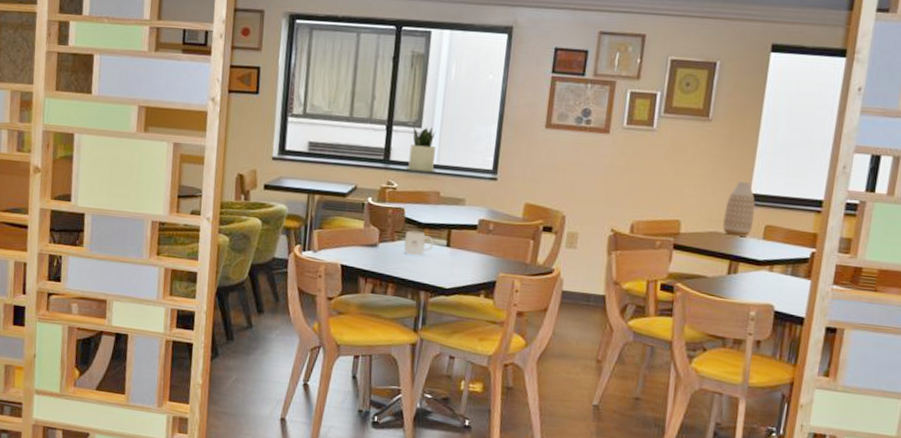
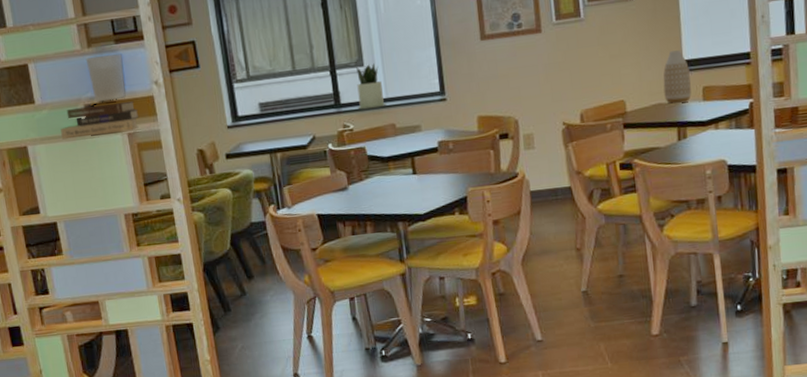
books: none [109,106,190,142] -> present [61,100,140,140]
candle holder: none [149,61,186,108] -> present [85,54,126,102]
mug: present [404,230,434,257] -> none [372,165,401,191]

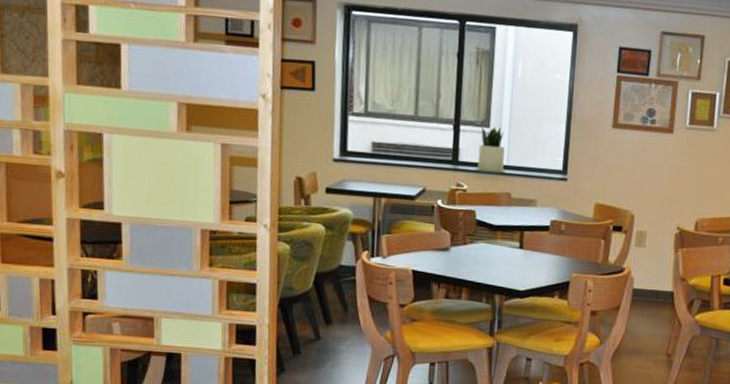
books: present [61,100,140,140] -> none [145,103,239,142]
candle holder: present [85,54,126,102] -> none [188,53,231,106]

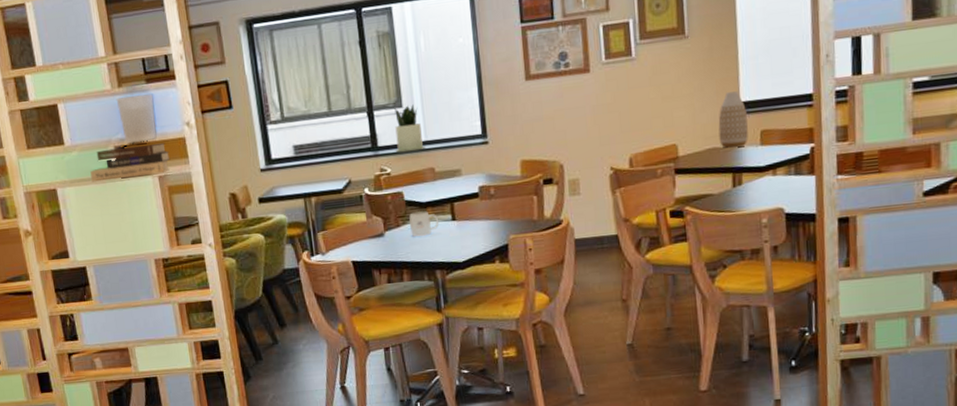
books: none [145,103,239,142] -> present [90,142,171,182]
candle holder: none [188,53,231,106] -> present [116,94,157,144]
mug: none [476,233,507,259] -> present [409,211,439,238]

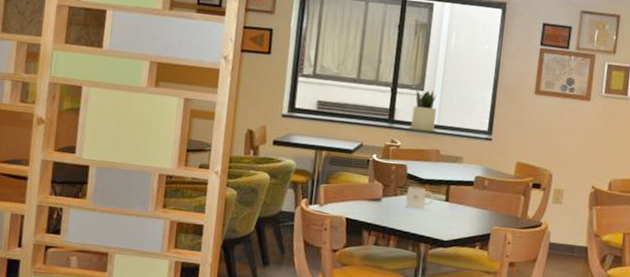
books: present [90,142,171,182] -> none [119,61,202,97]
candle holder: present [116,94,157,144] -> none [162,19,200,65]

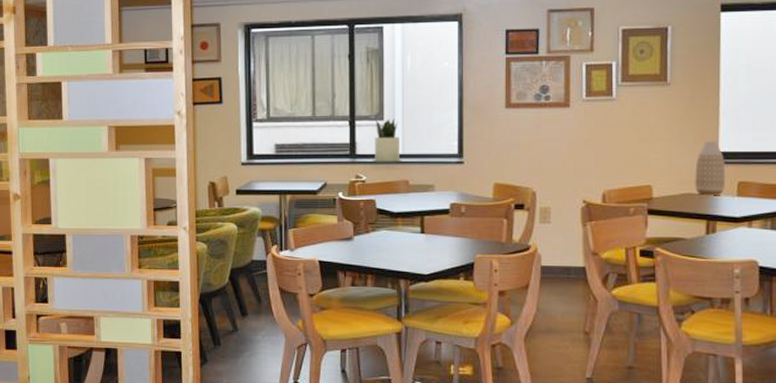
mug: present [405,186,434,211] -> none [379,221,408,246]

